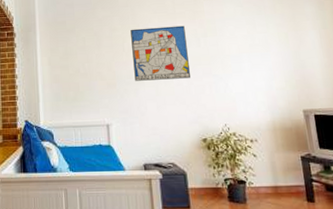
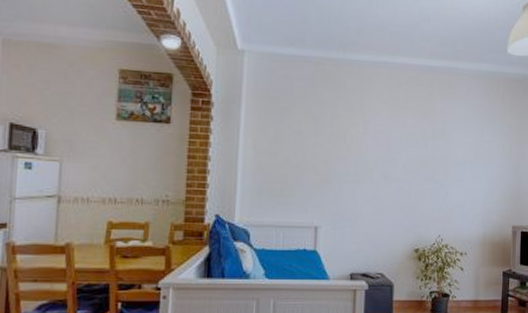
wall art: present [130,25,190,81] -> none [353,118,414,182]

